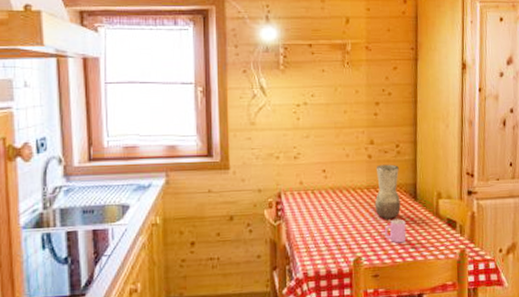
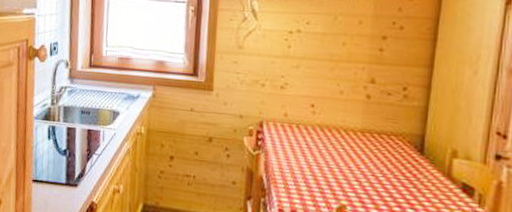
vase: present [374,164,401,219] -> none [368,107,404,171]
cup: present [384,219,407,243] -> none [377,171,406,201]

